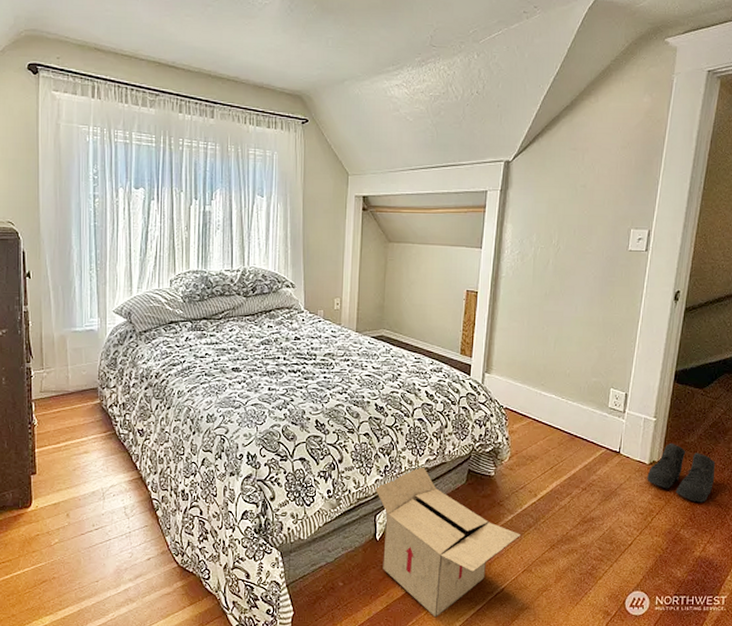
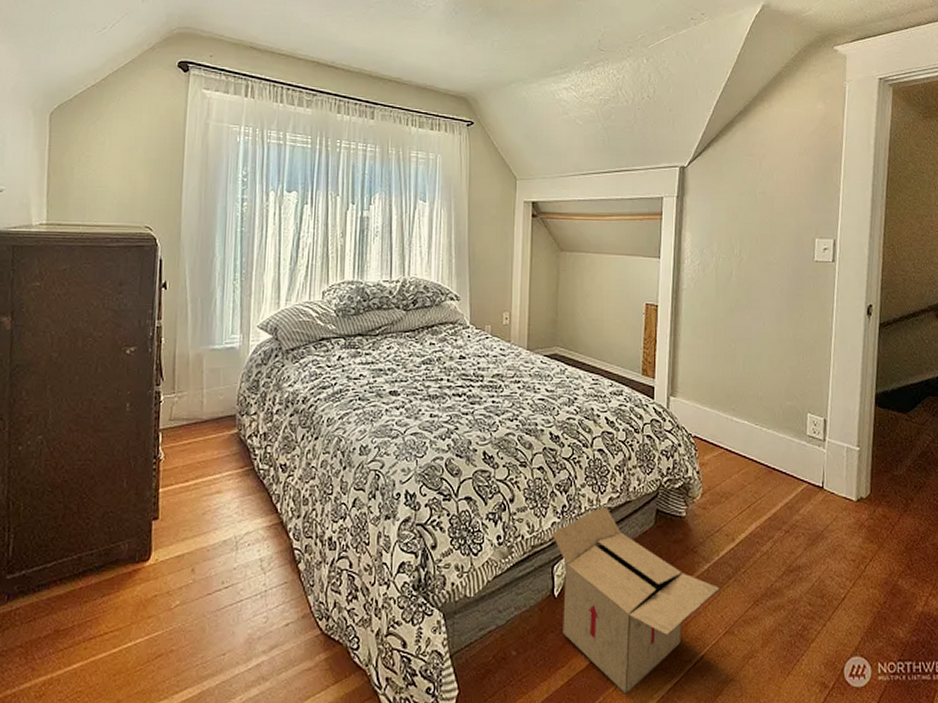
boots: present [647,442,716,503] -> none [855,475,930,547]

